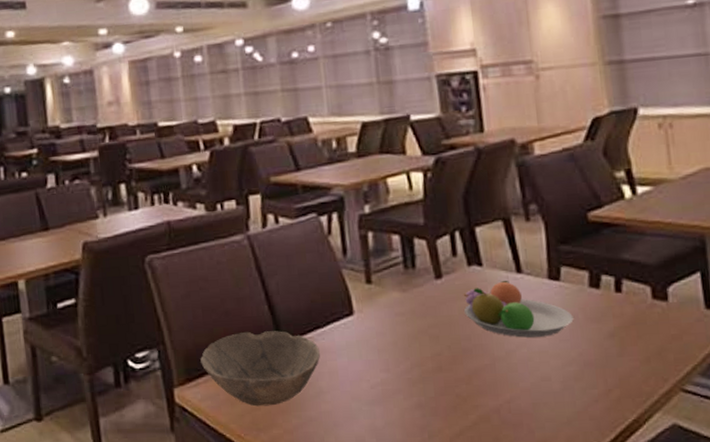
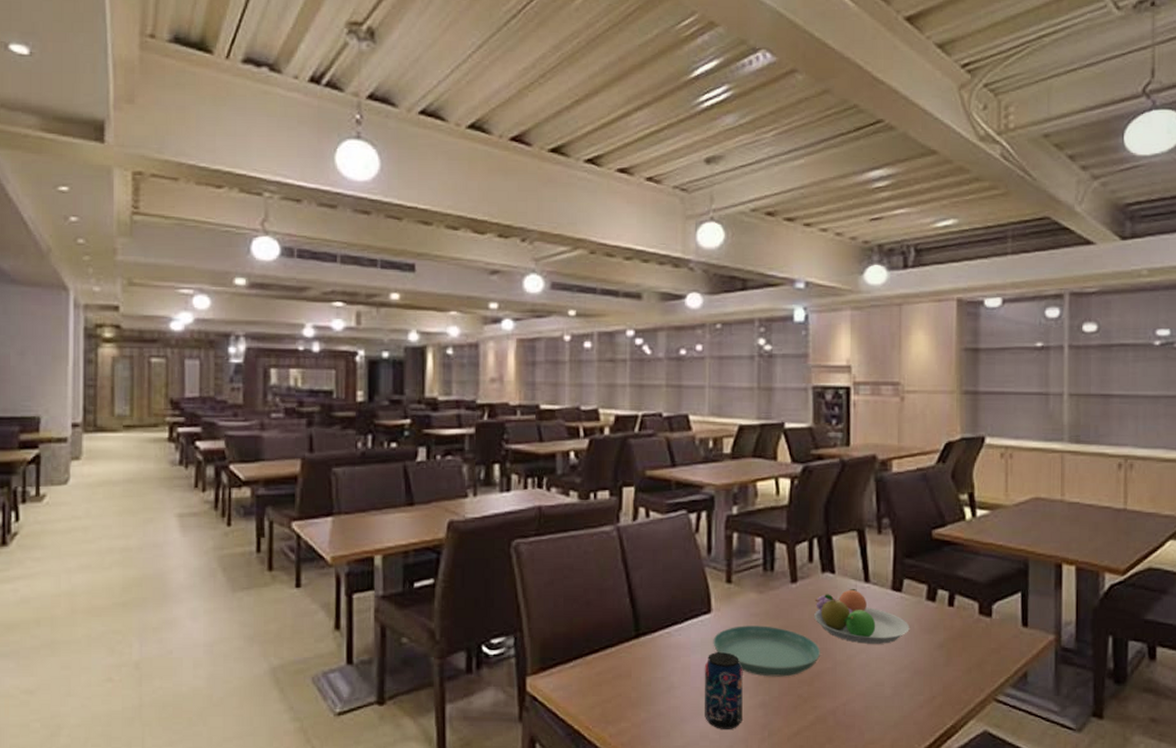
bowl: present [200,331,320,407] -> none [557,623,675,699]
beverage can: none [352,354,399,433] -> present [704,652,743,729]
saucer: none [358,324,476,377] -> present [713,625,821,677]

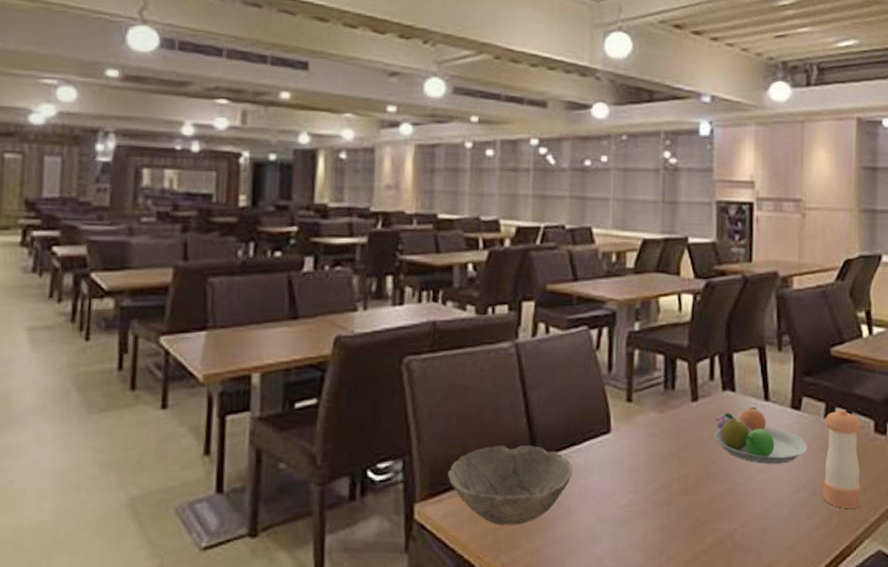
bowl: none [557,623,675,699] -> present [448,445,572,526]
beverage can: present [704,652,743,729] -> none [601,474,642,555]
saucer: present [713,625,821,677] -> none [611,446,720,499]
pepper shaker: none [926,592,966,689] -> present [823,410,862,508]

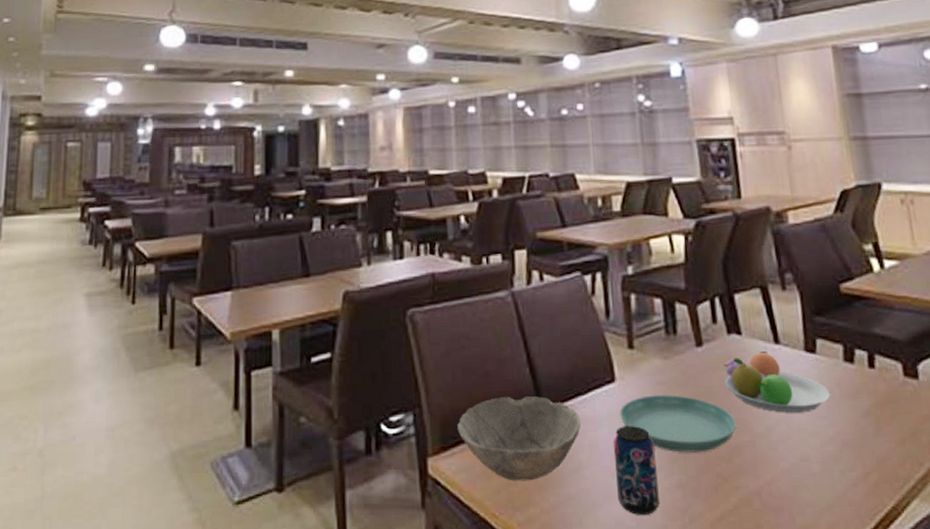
beverage can: none [601,474,642,555] -> present [613,426,660,515]
saucer: none [611,446,720,499] -> present [619,395,737,453]
pepper shaker: present [823,410,862,508] -> none [845,352,901,463]

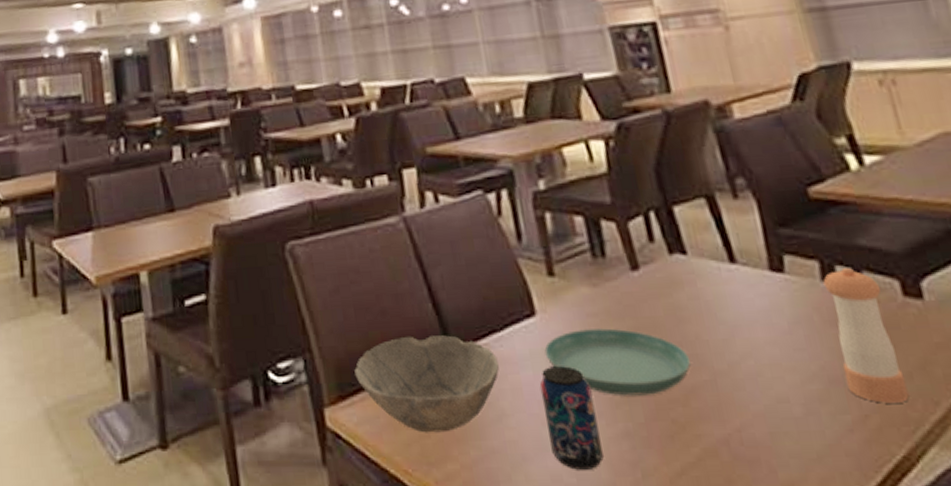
fruit bowl: present [723,350,830,413] -> none [667,271,808,346]
pepper shaker: none [845,352,901,463] -> present [823,268,910,403]

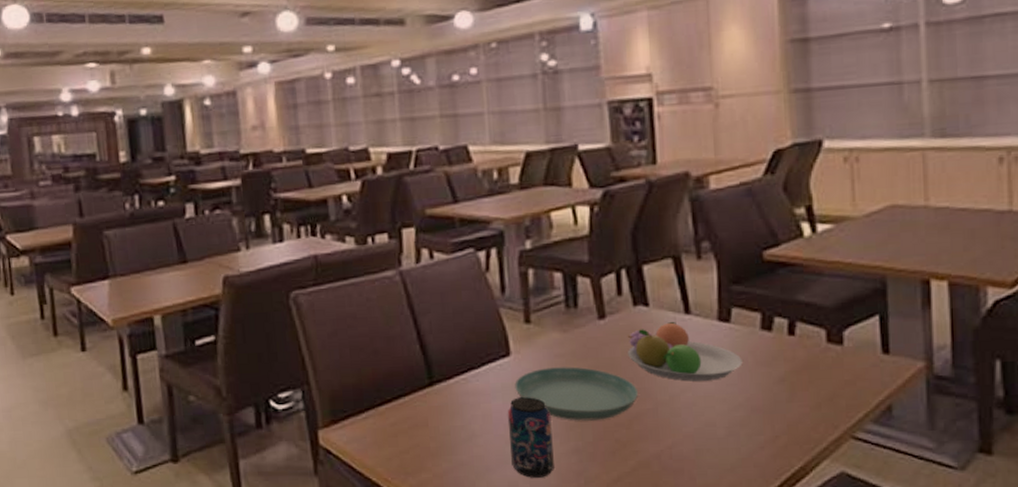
bowl: present [354,335,499,433] -> none [347,371,474,450]
fruit bowl: none [667,271,808,346] -> present [627,321,743,382]
pepper shaker: present [823,268,910,403] -> none [761,319,815,427]

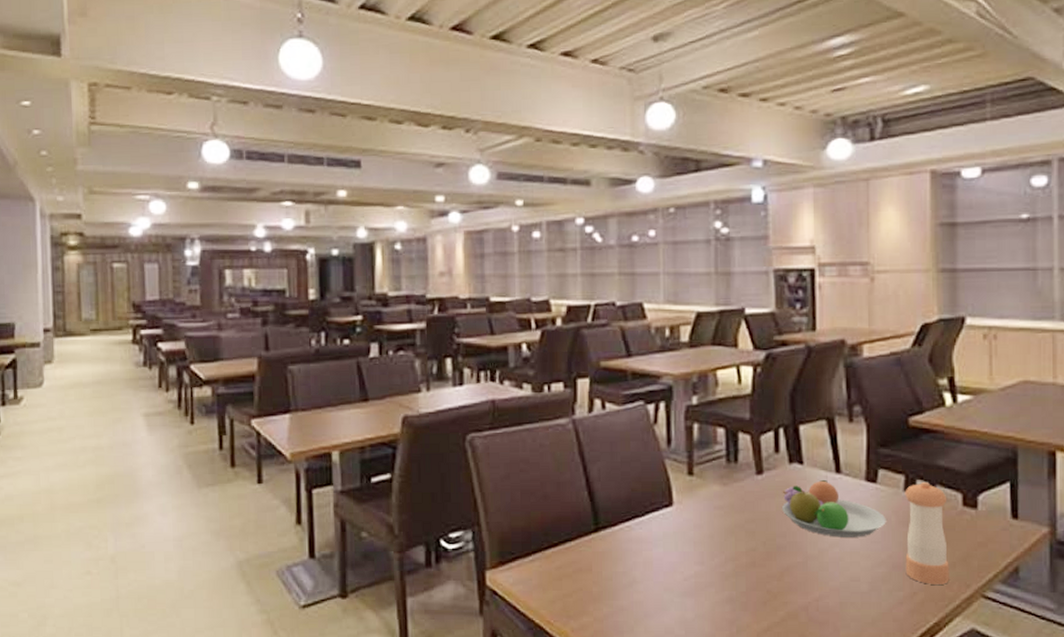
beverage can: present [507,397,554,478] -> none [667,546,709,625]
saucer: present [514,366,639,421] -> none [675,519,791,571]
pepper shaker: none [761,319,815,427] -> present [905,482,949,584]

